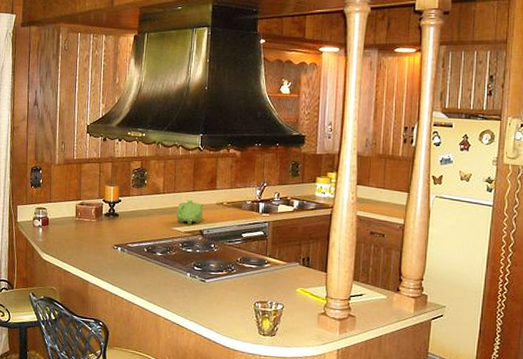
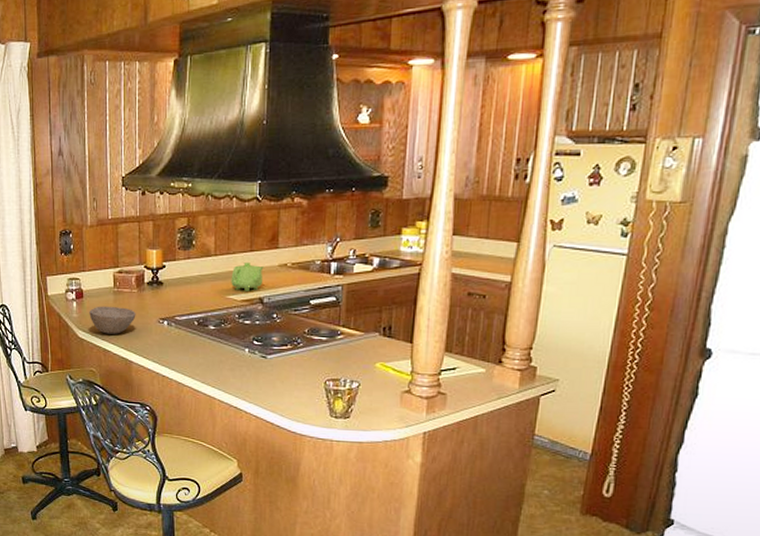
bowl: none [53,232,94,258] -> present [89,306,136,334]

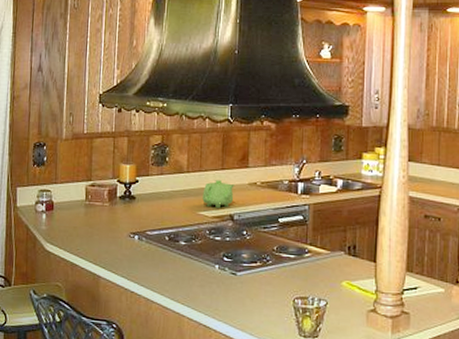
bowl: present [89,306,136,334] -> none [58,218,107,248]

